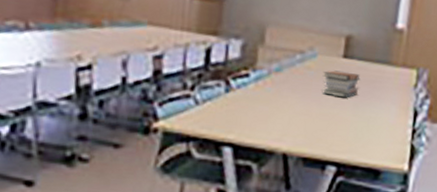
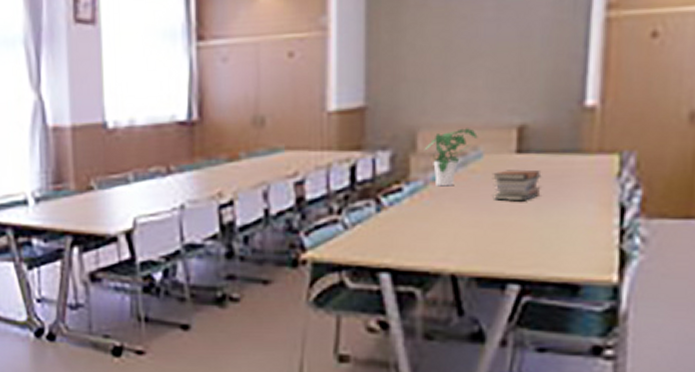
potted plant: none [270,30,315,78] -> present [424,128,478,187]

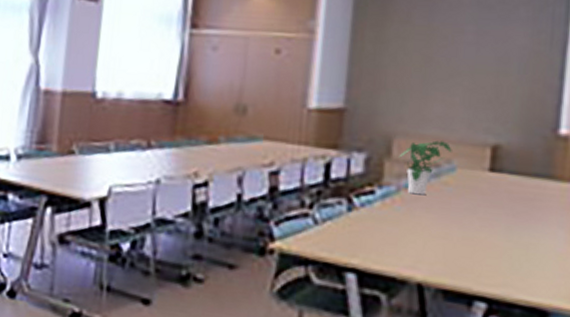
book stack: present [491,169,542,202] -> none [463,186,513,219]

